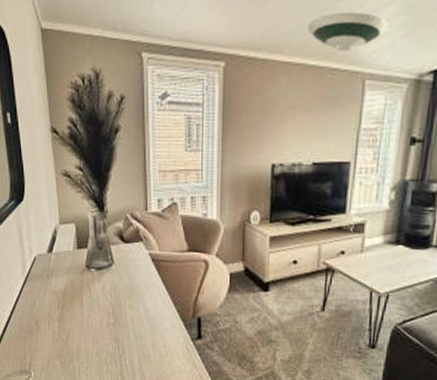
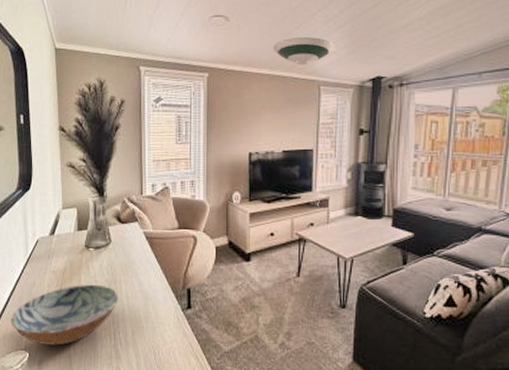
bowl: none [13,307,124,368] -> present [11,284,119,346]

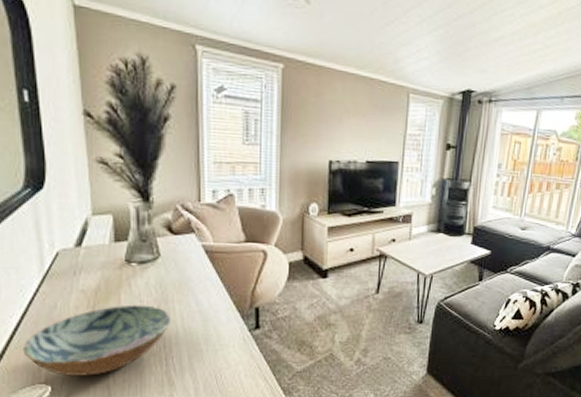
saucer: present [272,37,334,65] -> none [359,35,427,68]

